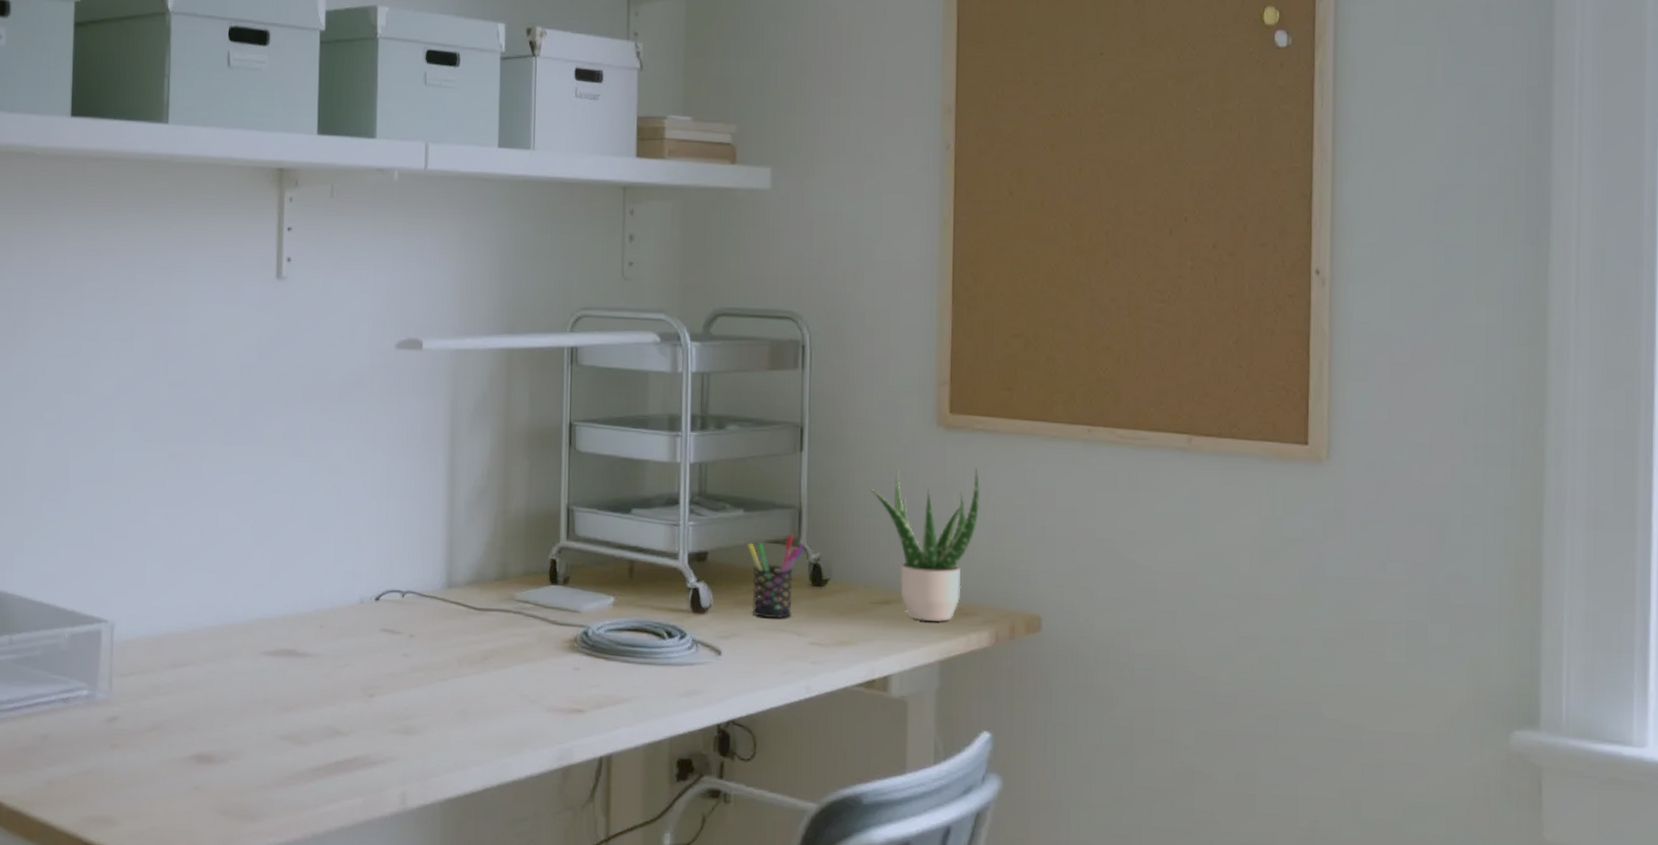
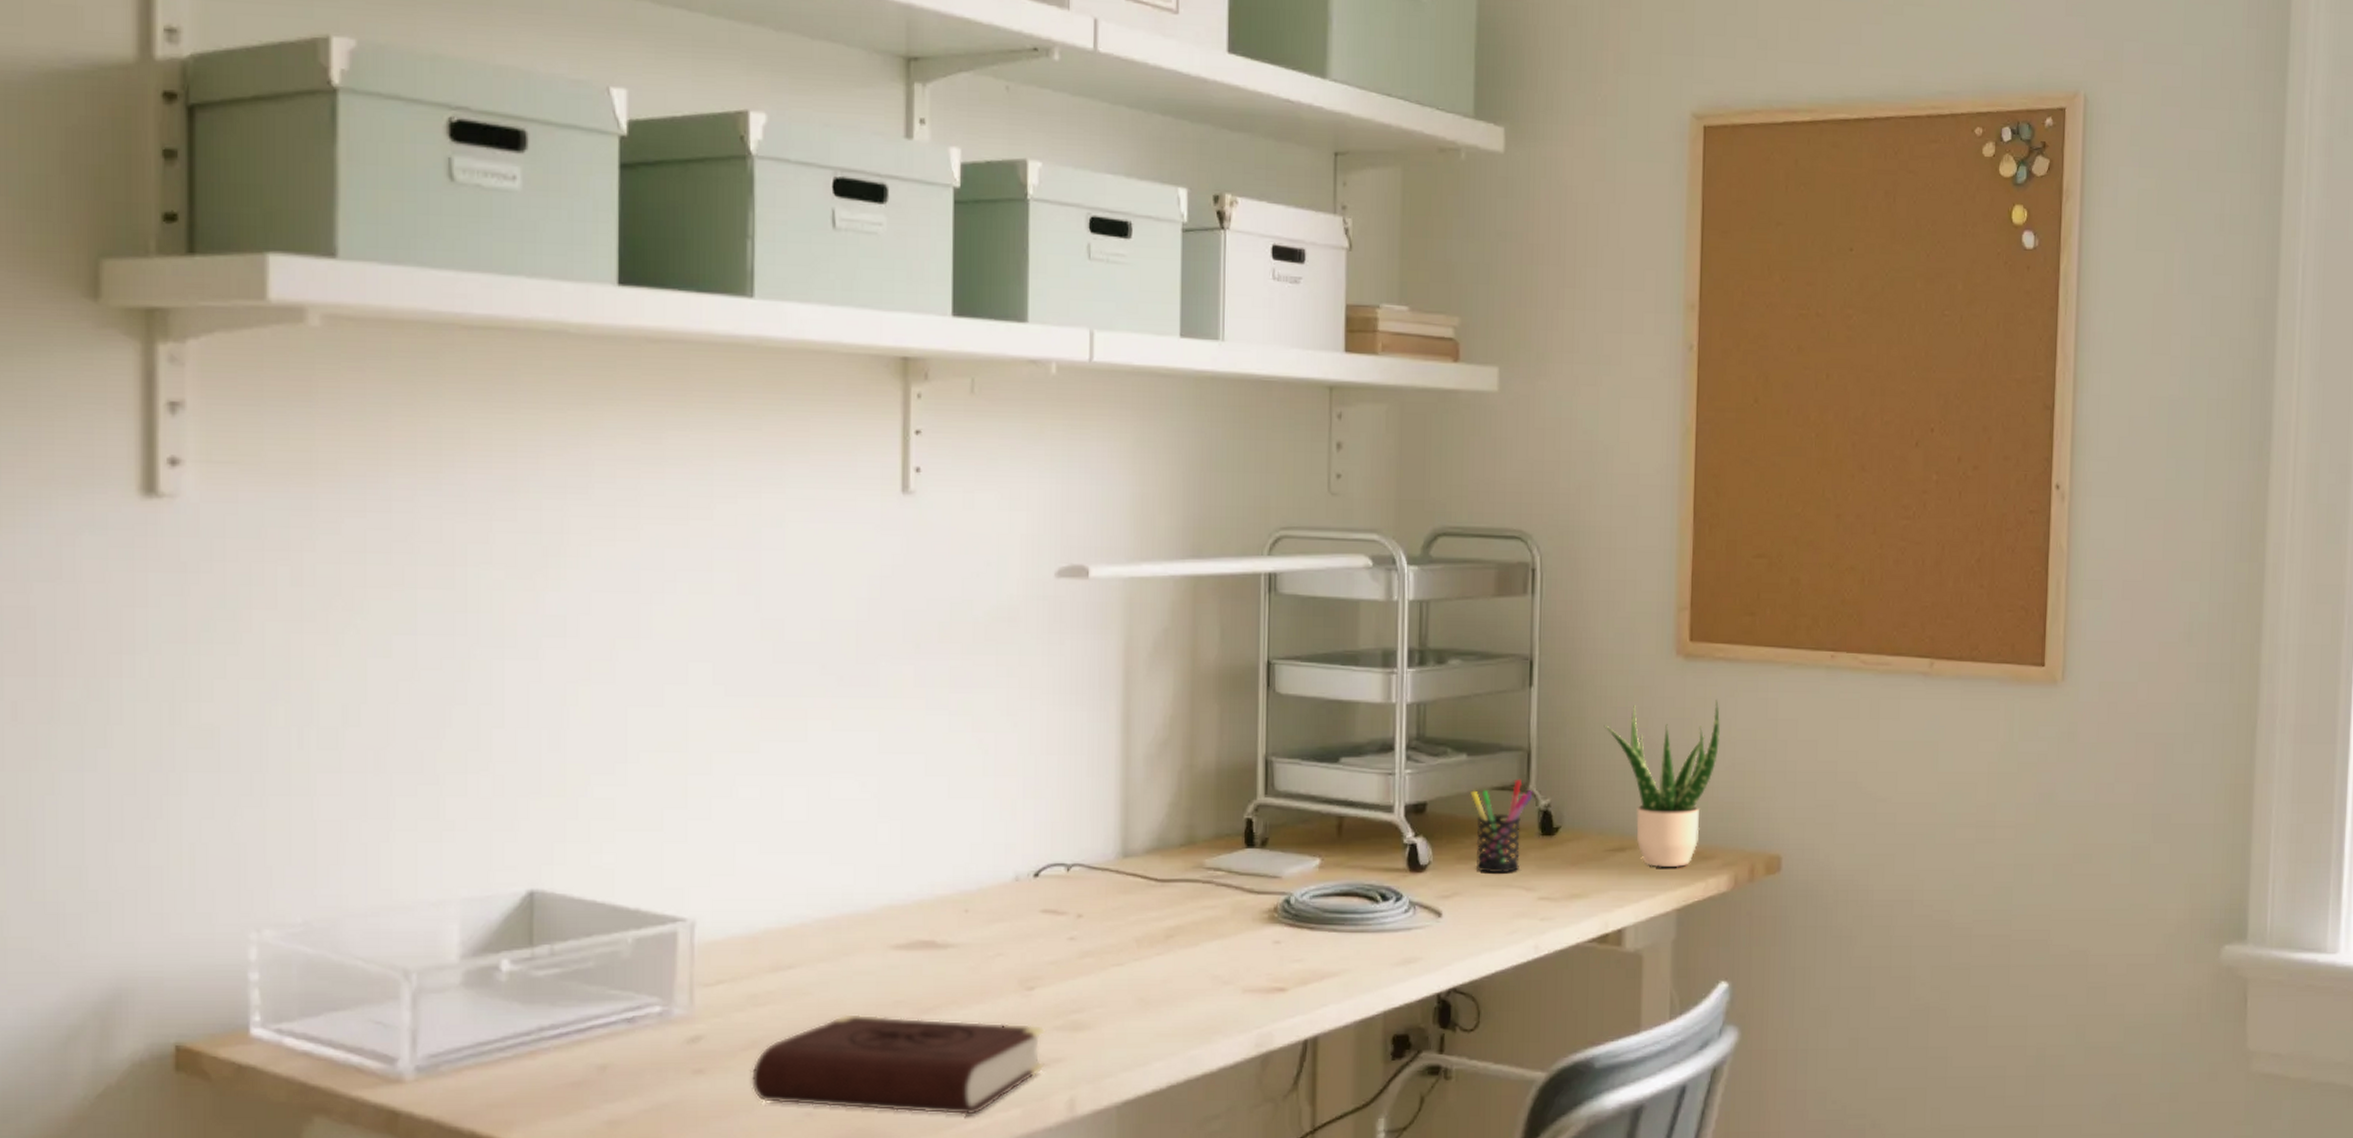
book: none [152,707,383,800] -> present [750,1014,1045,1115]

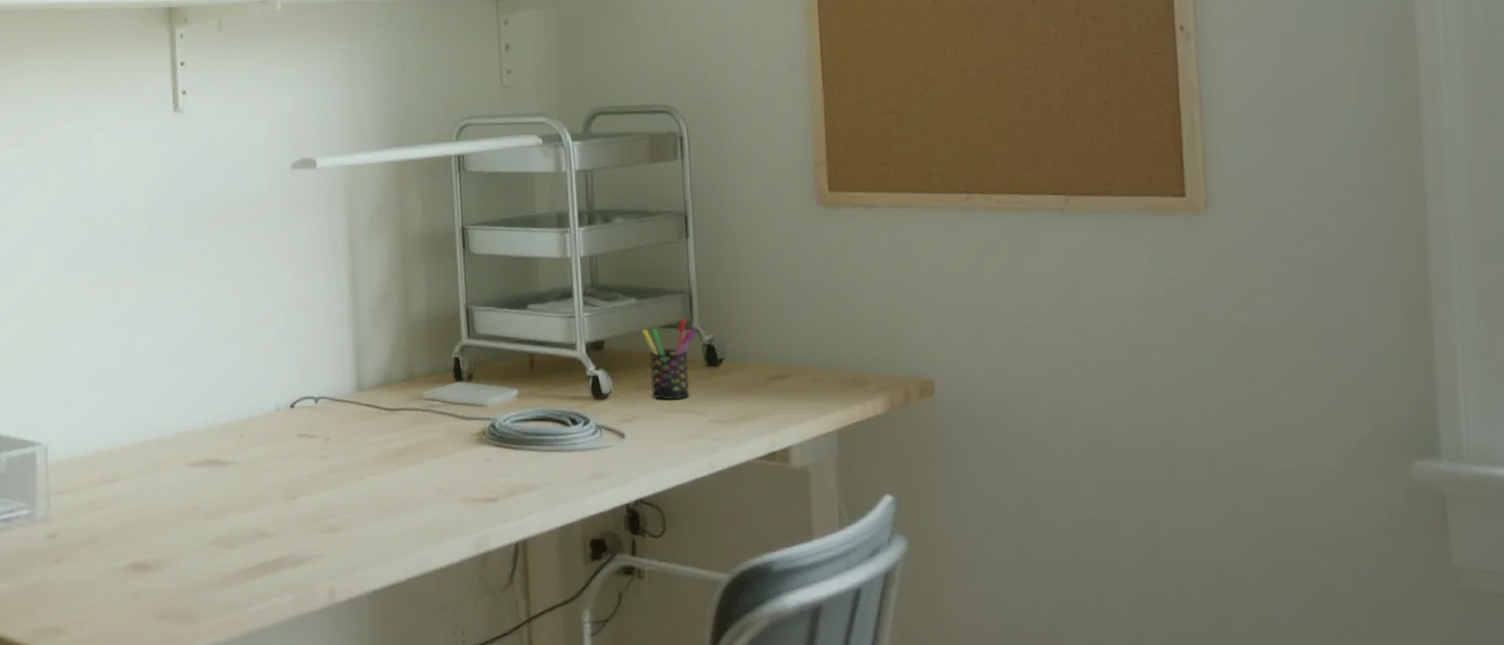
book: present [750,1014,1045,1115] -> none [92,517,309,599]
potted plant: present [1604,700,1720,868] -> none [756,242,865,393]

